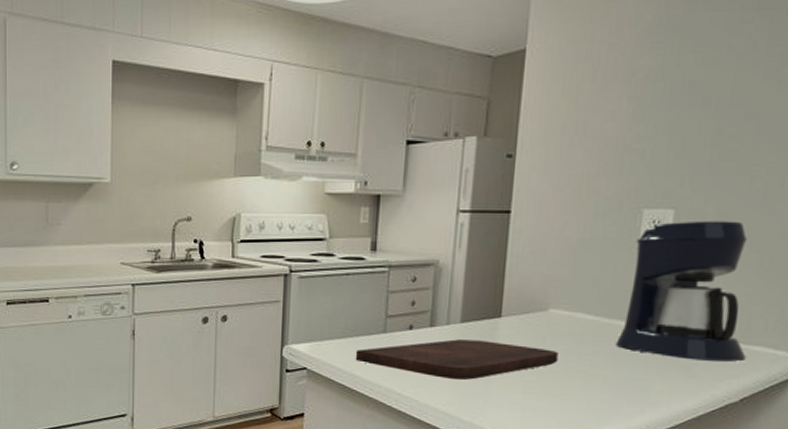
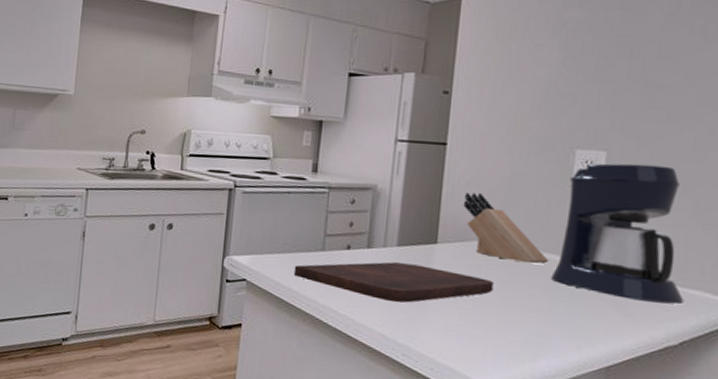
knife block: none [527,262,614,331] -> present [463,192,549,264]

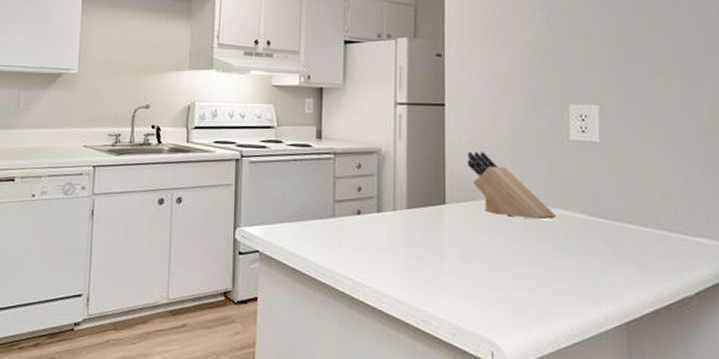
cutting board: present [293,262,494,303] -> none [306,225,506,267]
coffee maker: present [551,163,684,305] -> none [561,115,694,254]

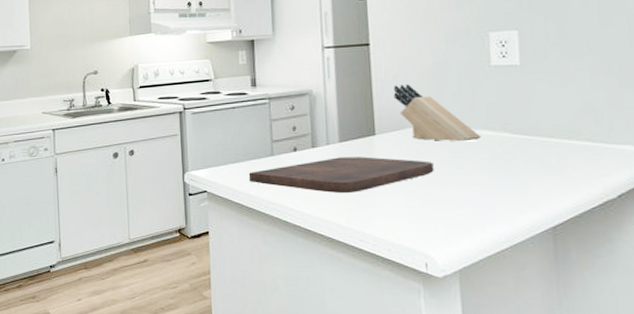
cutting board: none [306,225,506,267] -> present [248,157,434,193]

